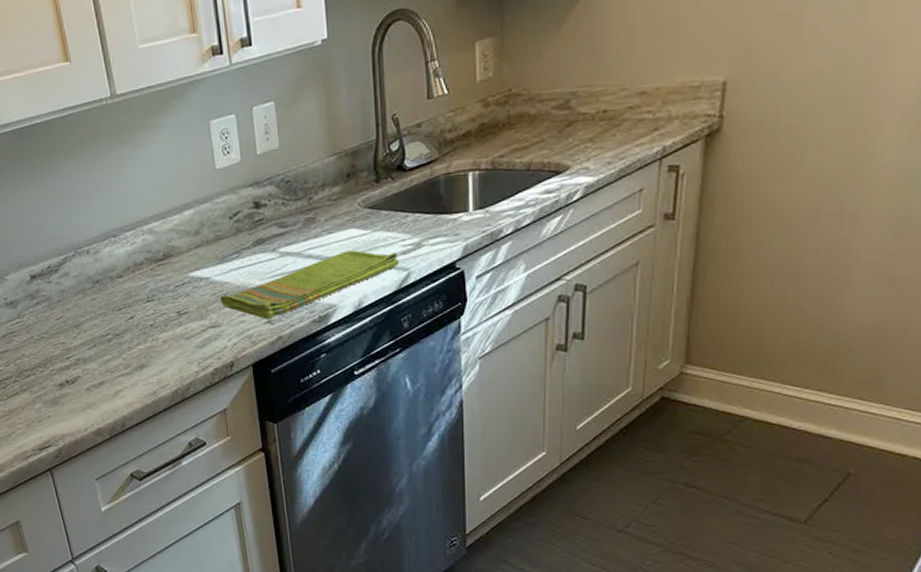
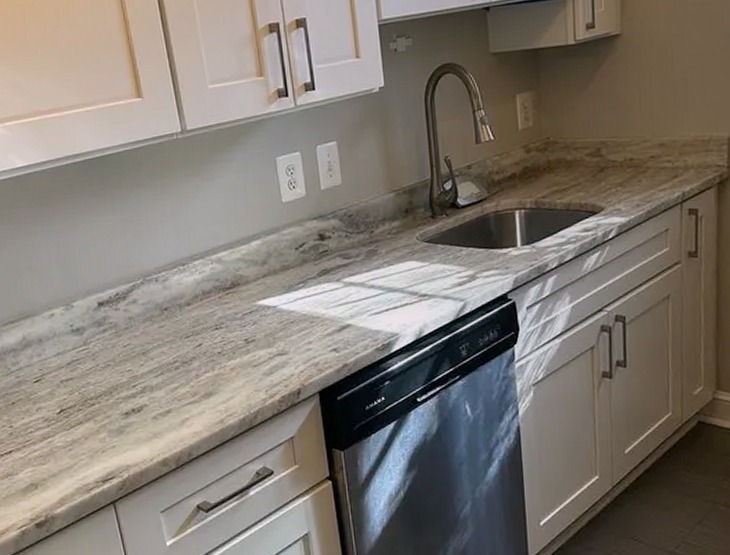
dish towel: present [220,250,399,319] -> none [287,281,456,347]

